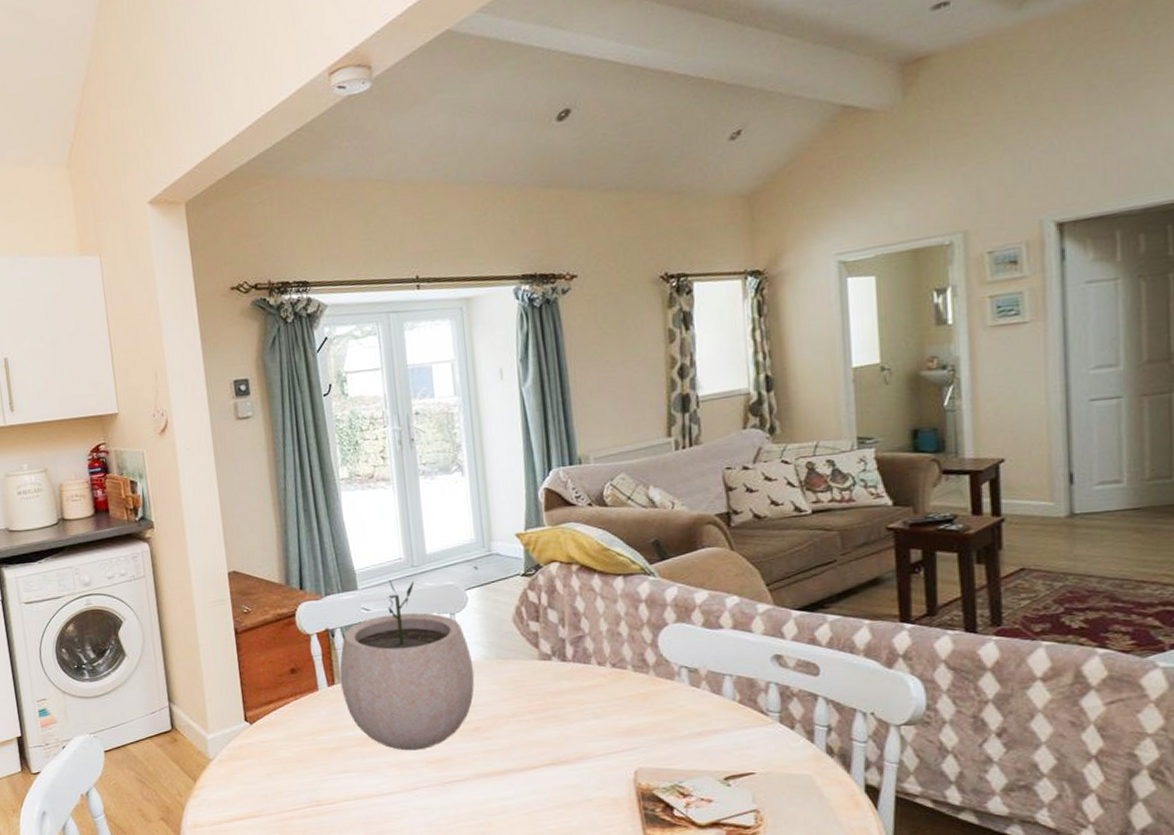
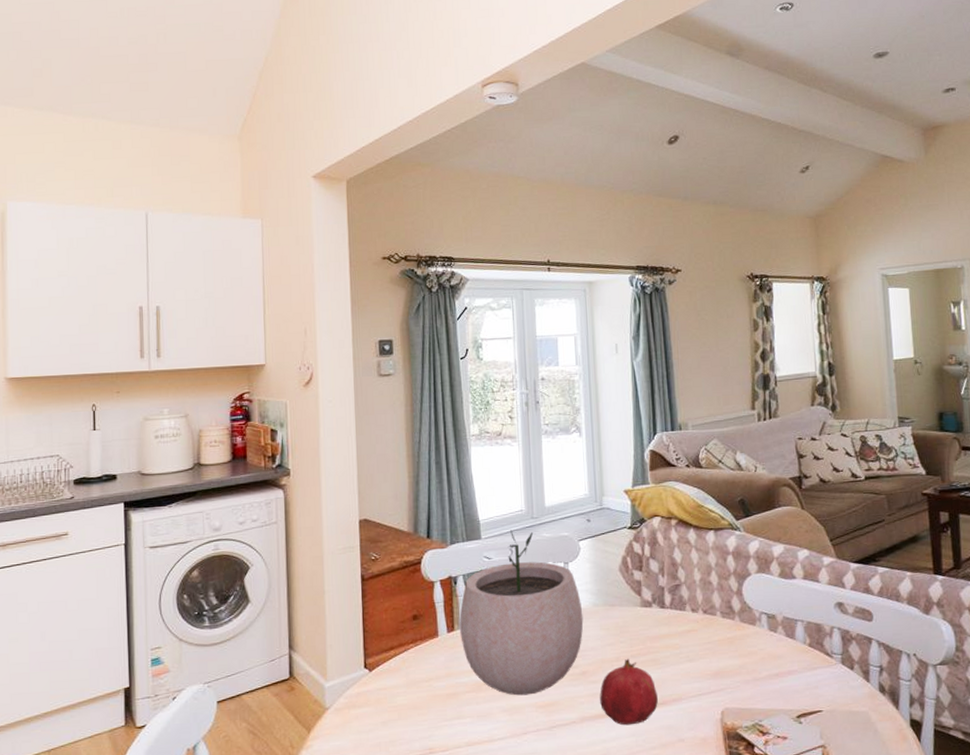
fruit: none [495,714,561,784] -> present [600,658,658,726]

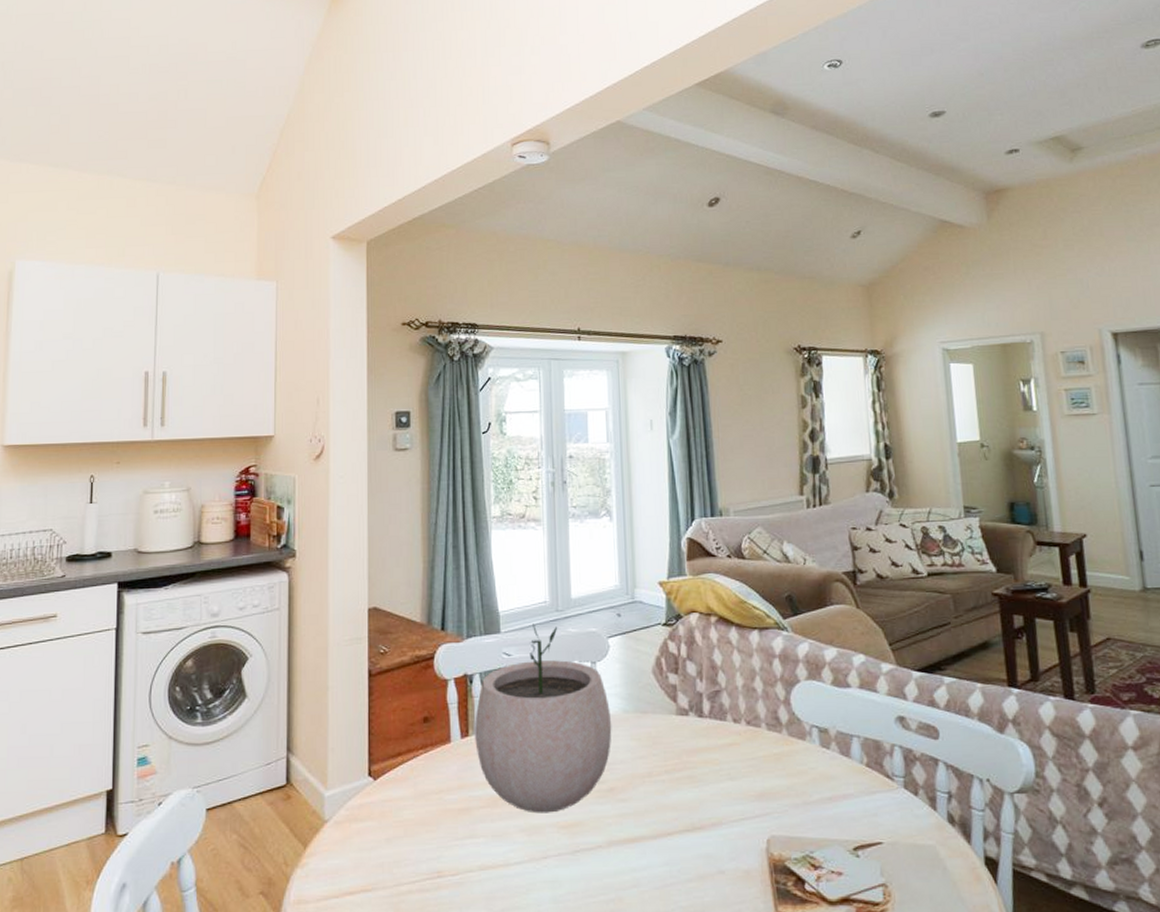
fruit: present [600,658,658,726] -> none [629,774,695,853]

